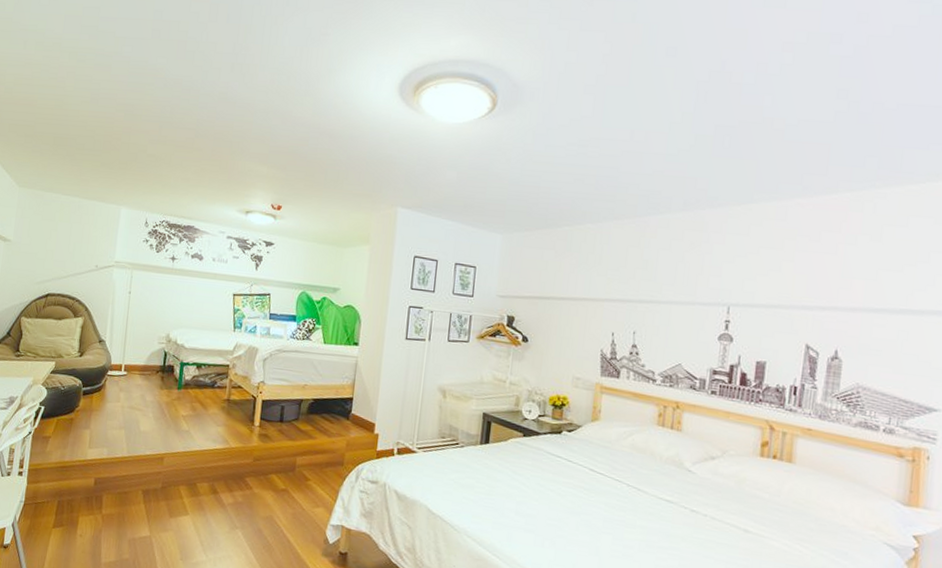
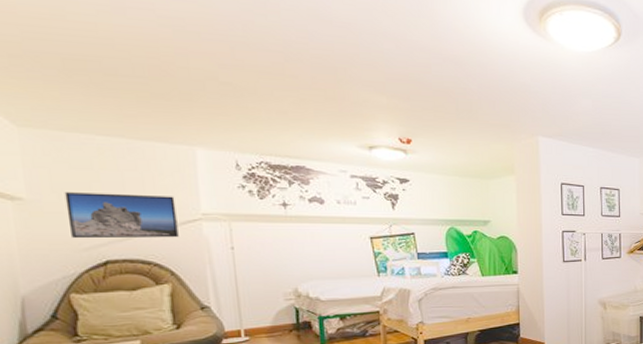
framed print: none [32,237,100,280] -> present [64,192,179,239]

